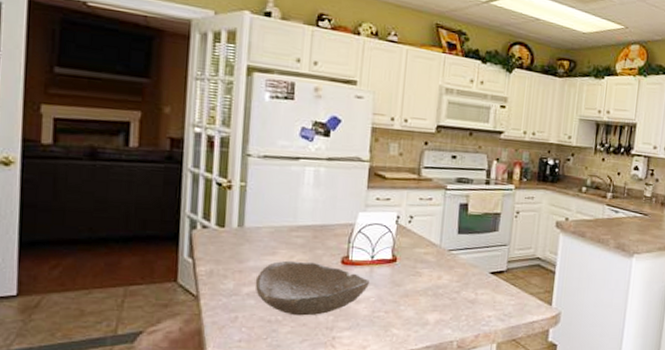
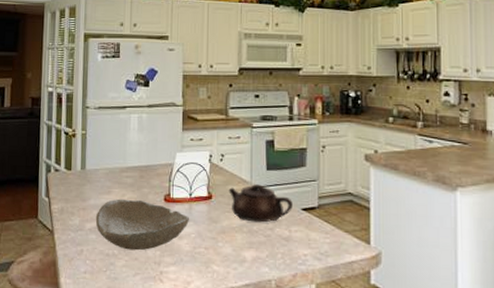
teapot: none [415,248,482,286] -> present [228,184,293,223]

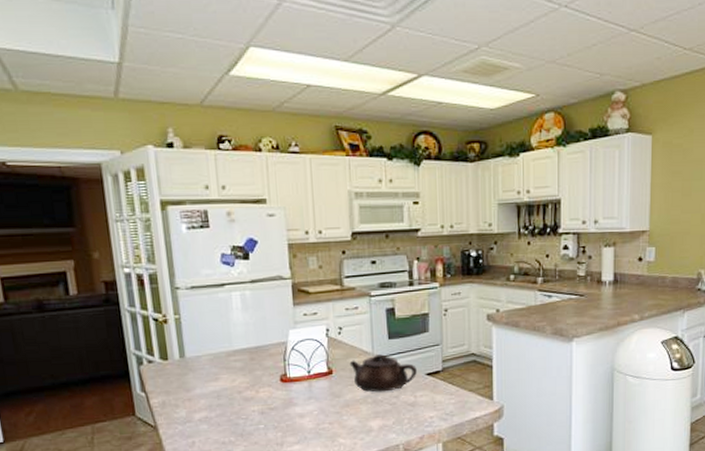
bowl: present [95,198,189,251] -> none [204,383,310,436]

